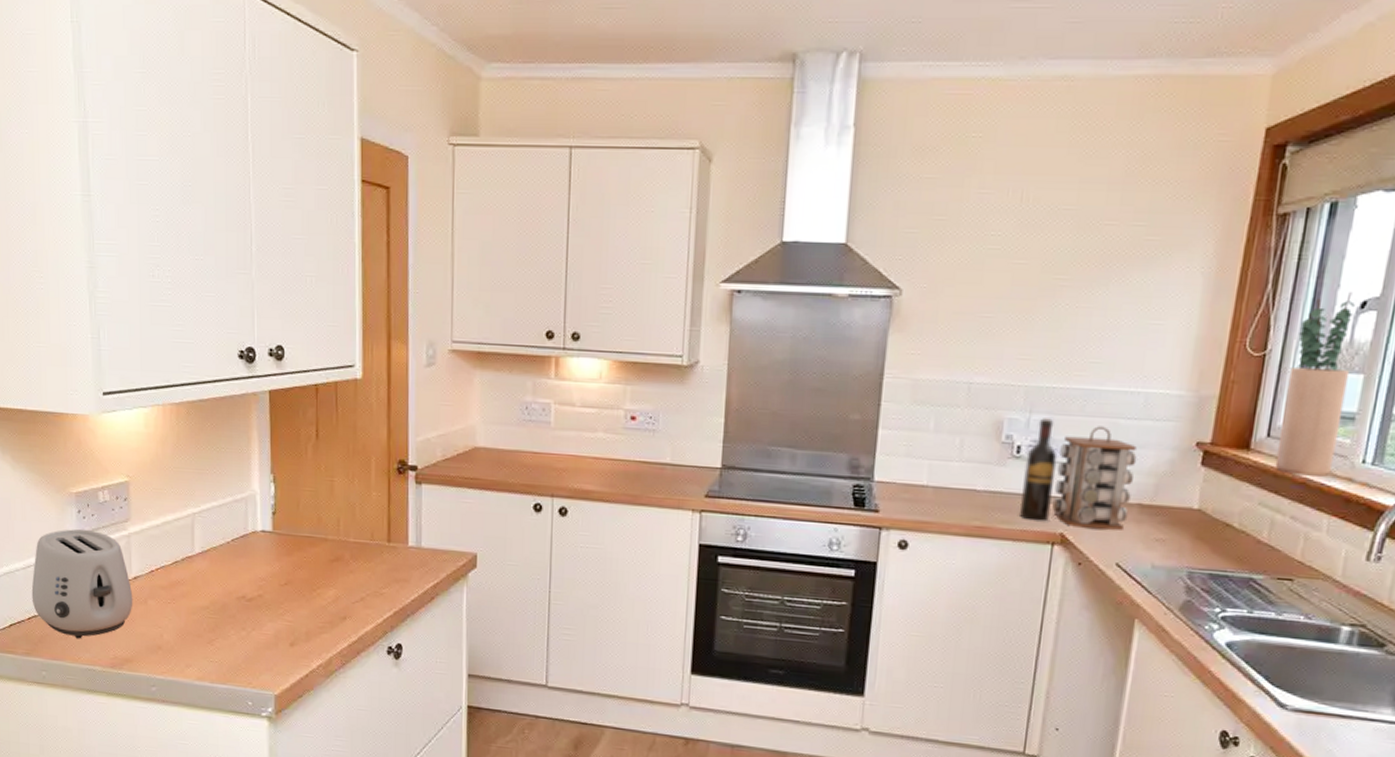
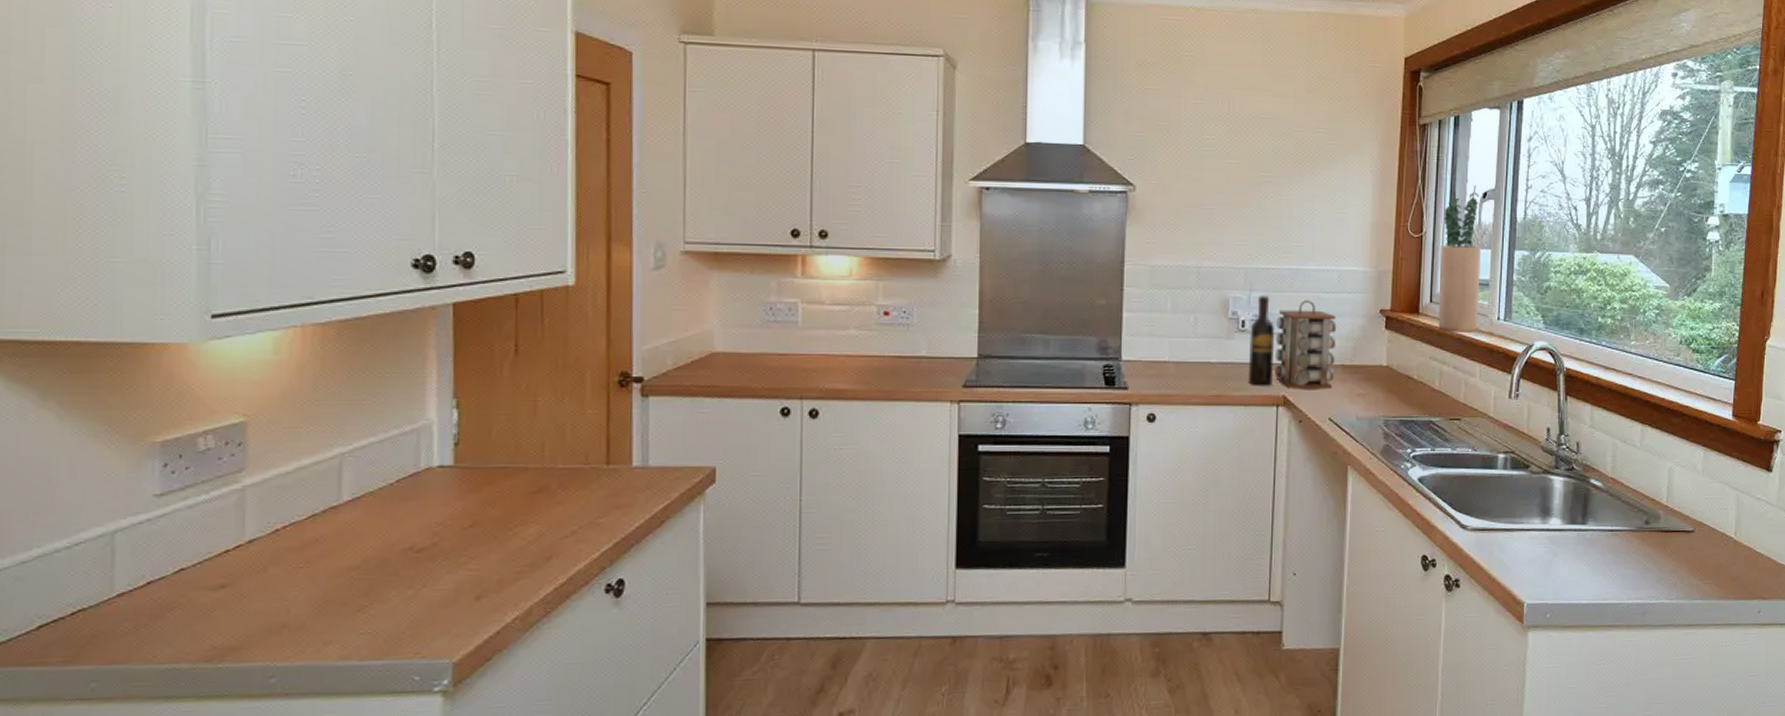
toaster: present [31,528,133,639] -> none [79,486,246,632]

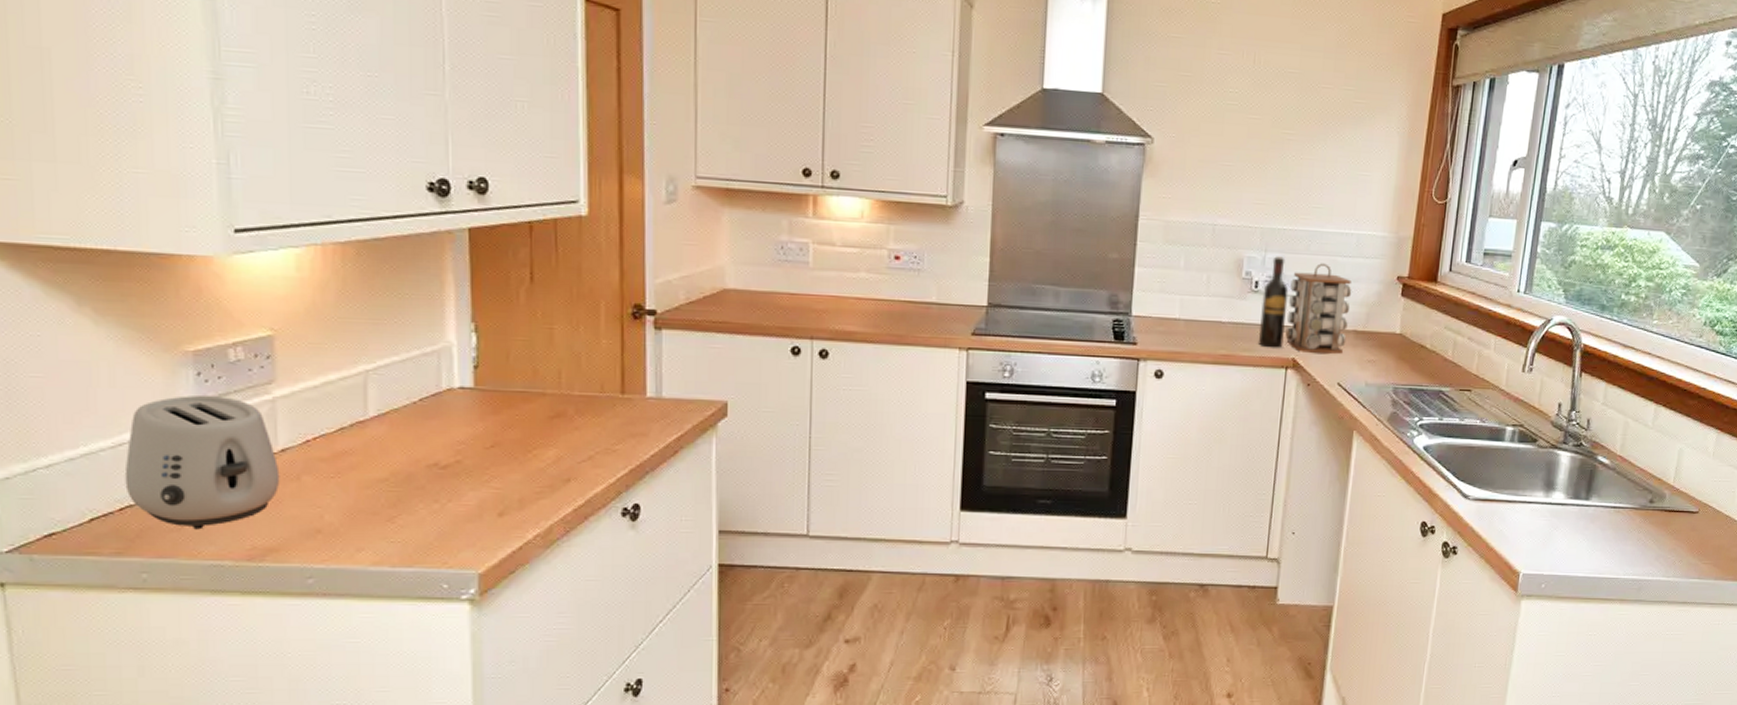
toaster: none [79,486,246,632] -> present [124,394,280,530]
vase: present [1438,185,1481,332] -> none [1455,152,1509,304]

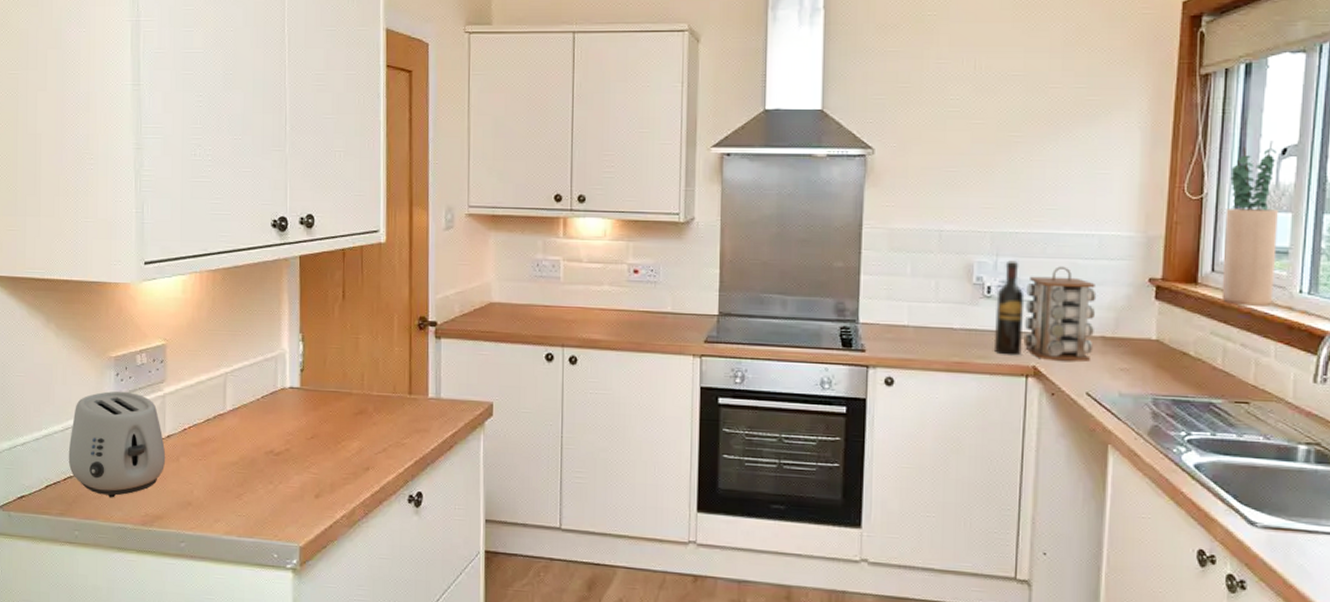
vase: none [1455,152,1509,304] -> present [1221,141,1278,306]

